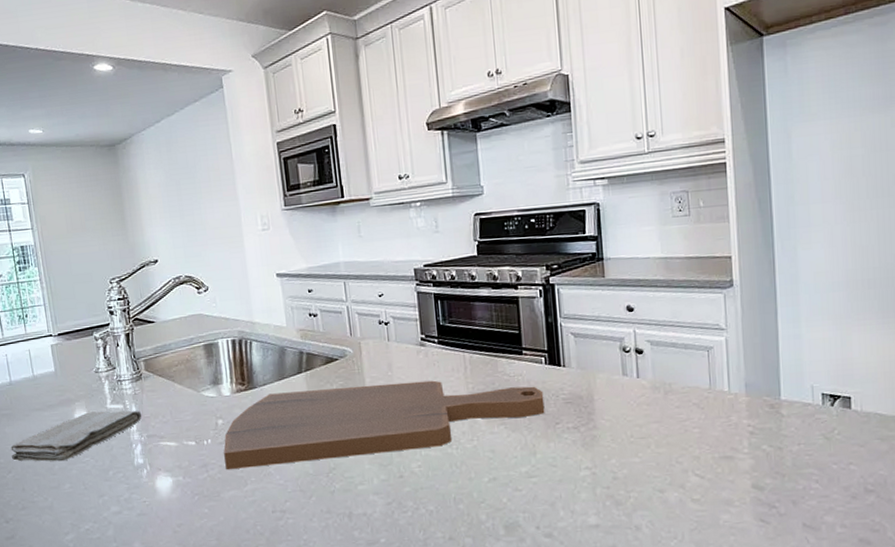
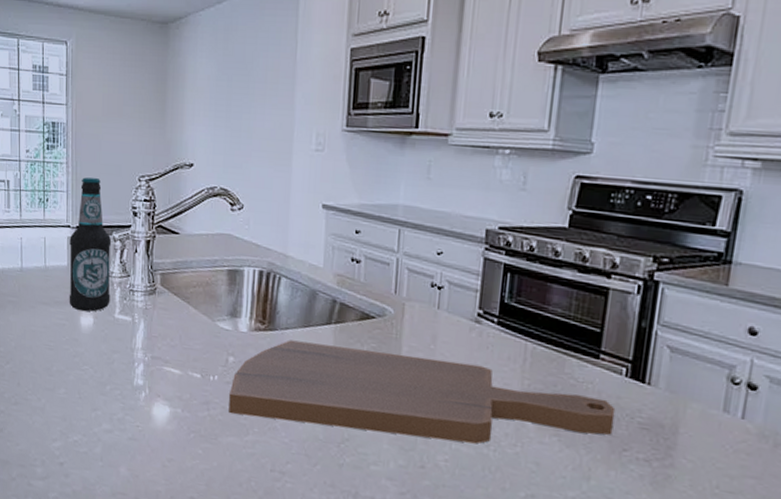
washcloth: present [11,410,142,462] -> none [12,317,150,364]
bottle: none [53,288,101,409] -> present [69,177,112,312]

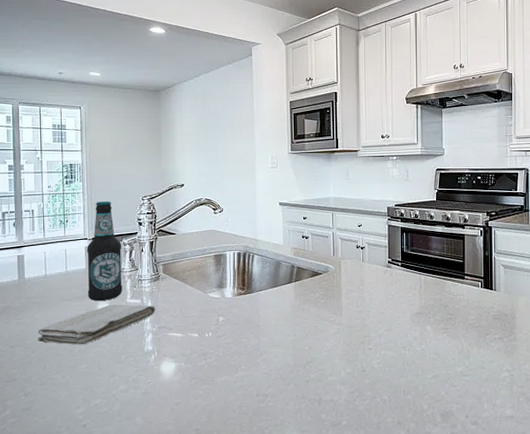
washcloth: none [12,317,150,364] -> present [38,304,156,345]
cutting board: present [229,340,616,444] -> none [221,295,479,359]

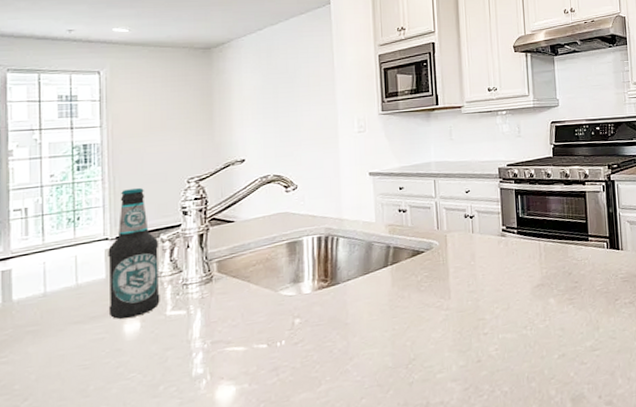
washcloth: present [38,304,156,345] -> none [32,315,208,386]

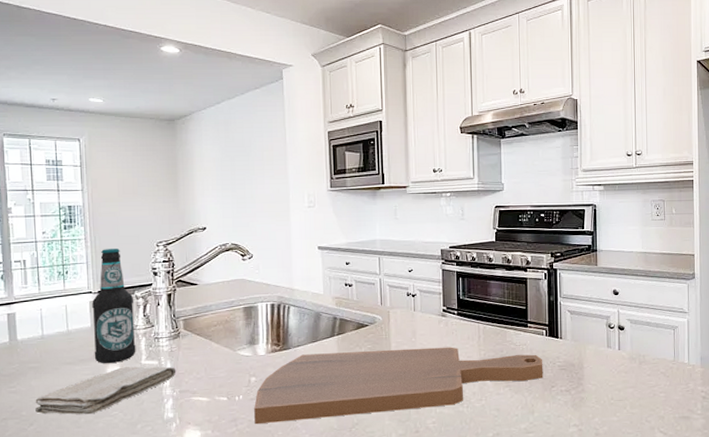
washcloth: none [32,315,208,386] -> present [35,366,176,415]
cutting board: none [298,267,607,372] -> present [254,347,543,425]

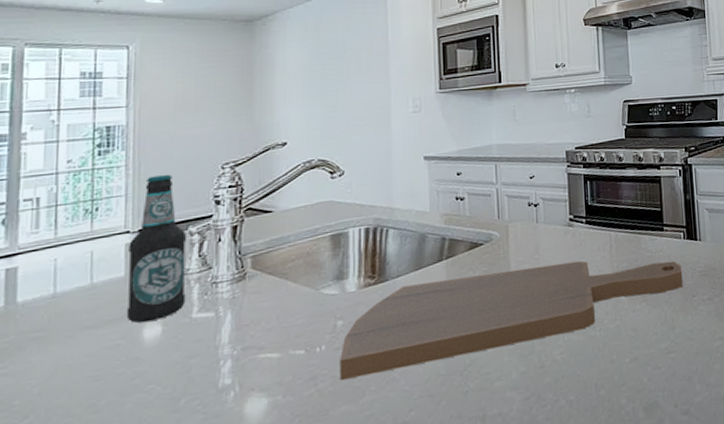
washcloth: present [35,366,176,415] -> none [34,317,239,401]

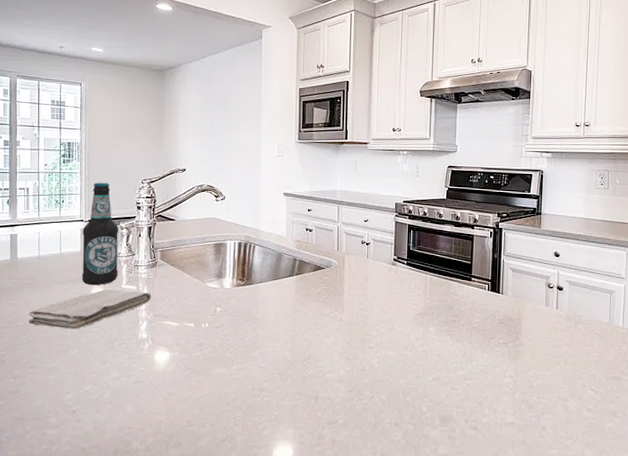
washcloth: none [34,317,239,401] -> present [29,289,152,330]
cutting board: present [340,260,683,381] -> none [217,290,484,351]

